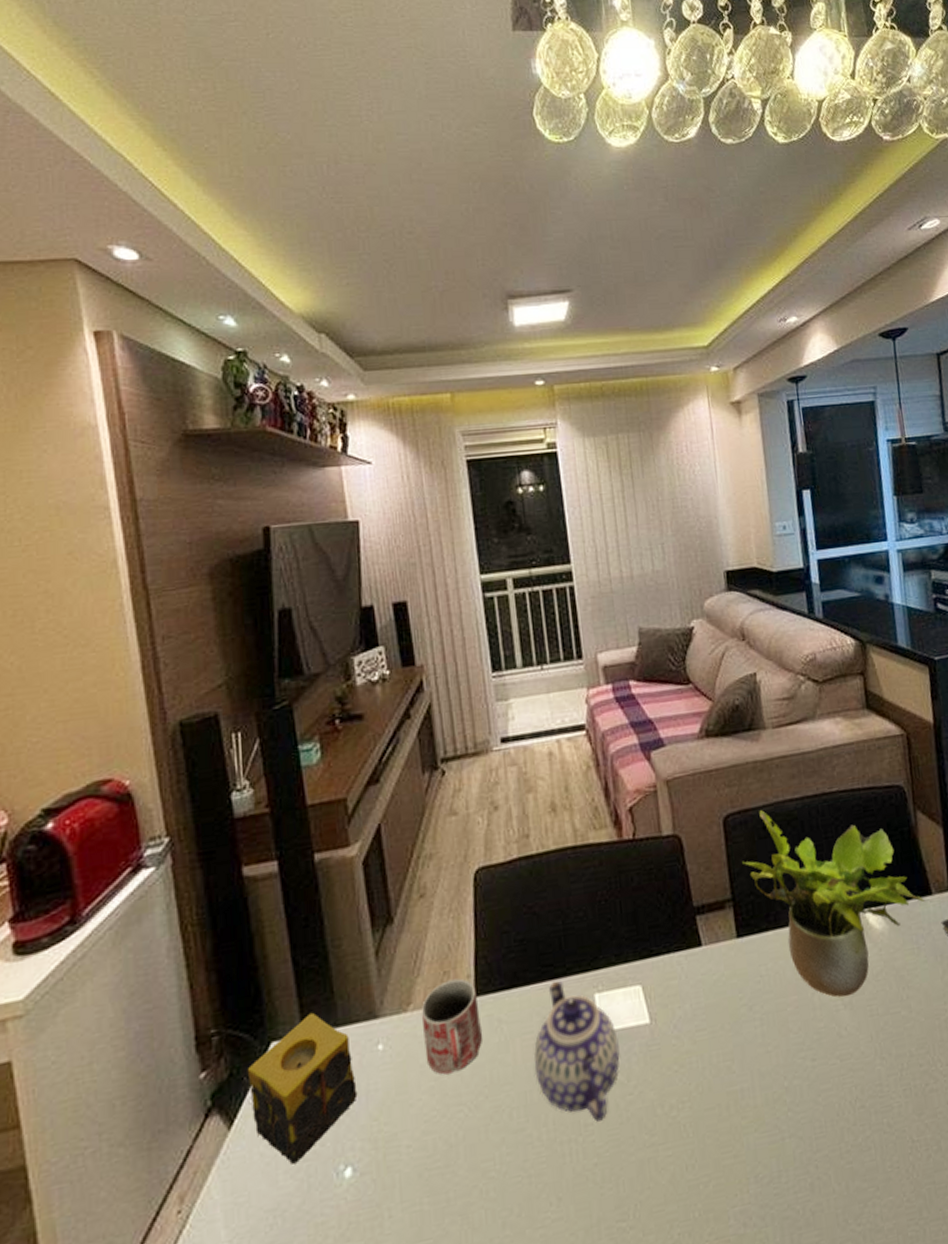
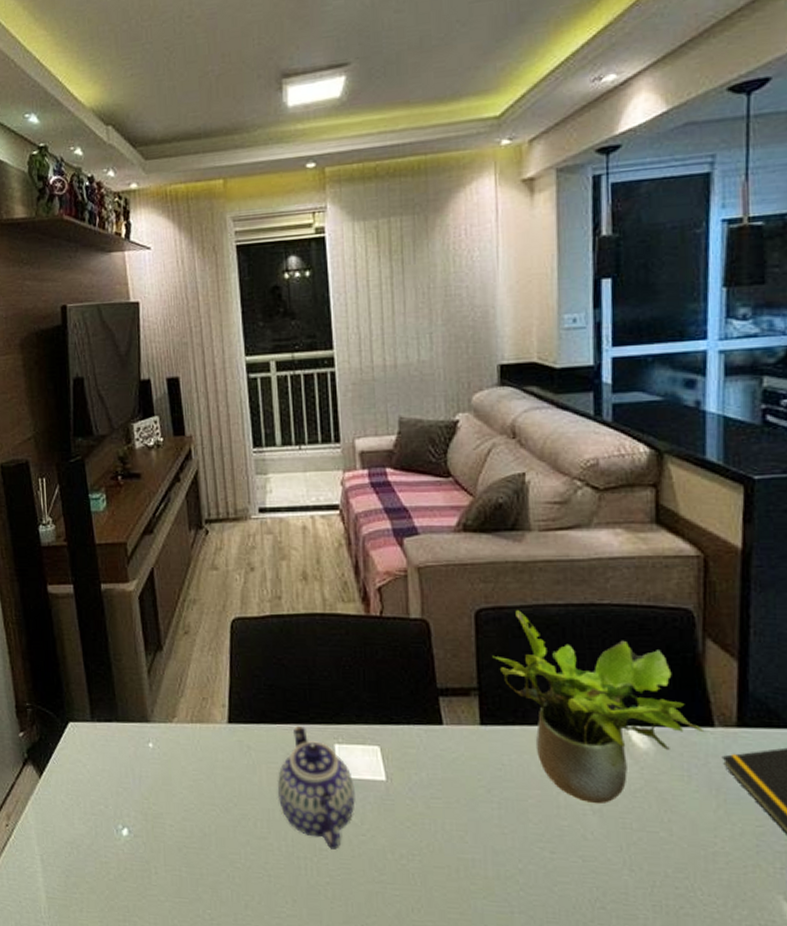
candle: present [247,1012,358,1164] -> none [52,706,133,815]
mug: present [421,978,482,1075] -> none [183,705,233,779]

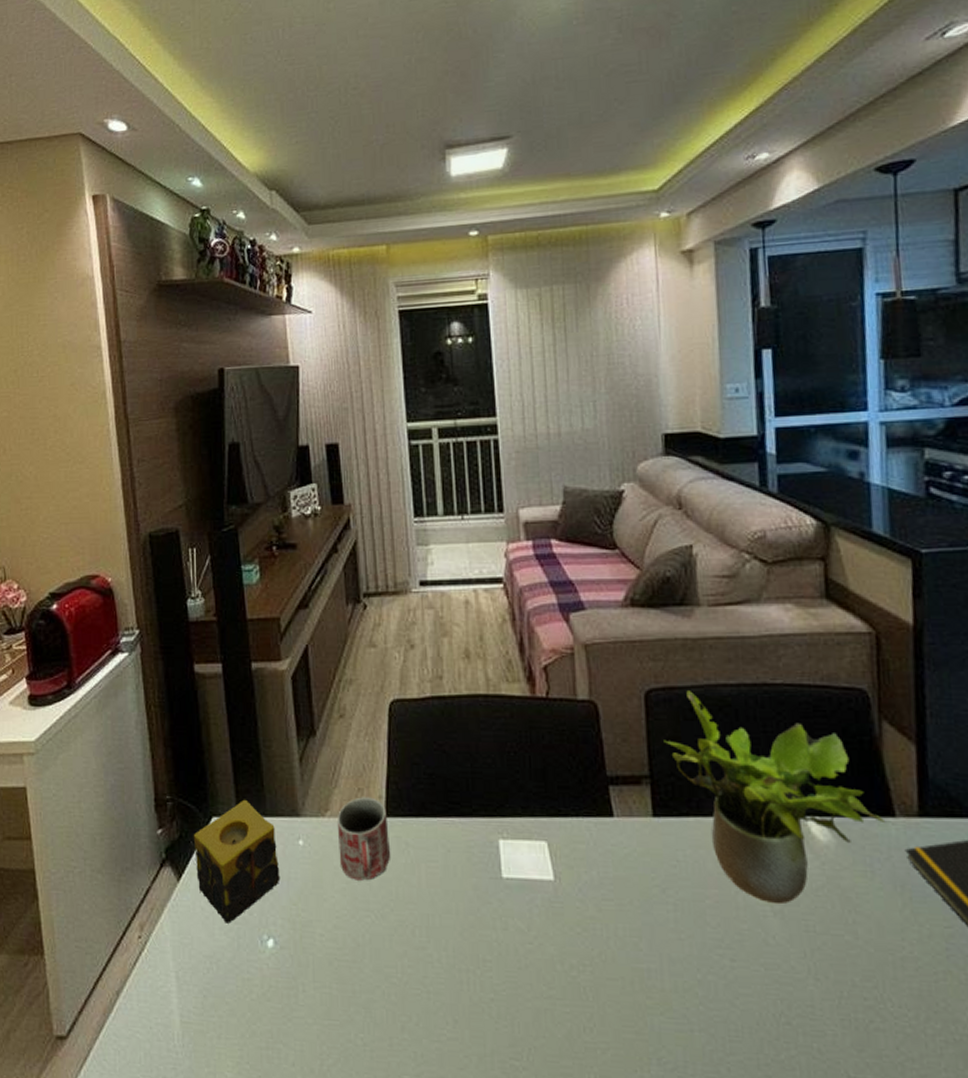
candle: none [52,706,133,815] -> present [193,799,281,924]
mug: none [183,705,233,779] -> present [336,797,390,881]
teapot: present [278,725,355,850] -> none [438,819,521,961]

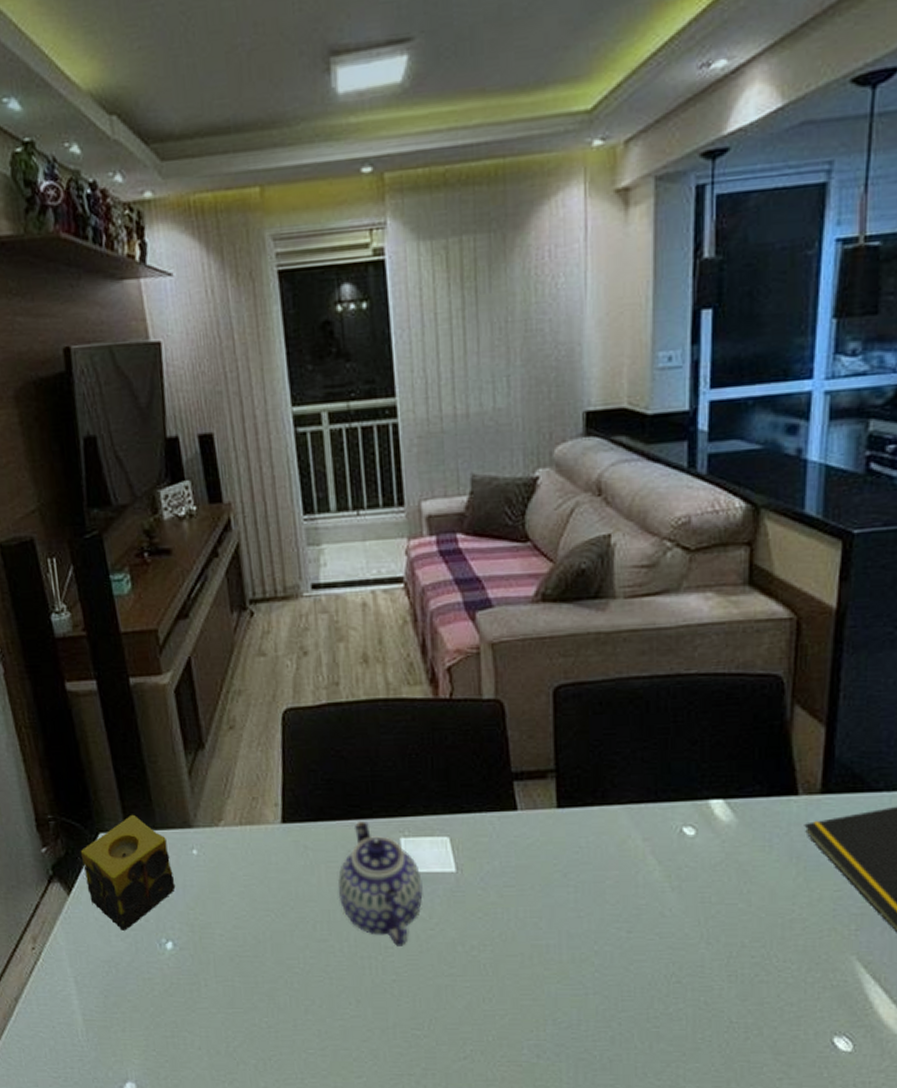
mug: present [336,797,390,881] -> none [231,805,289,884]
teapot: none [438,819,521,961] -> present [338,820,423,946]
potted plant: present [664,691,886,905] -> none [571,685,789,881]

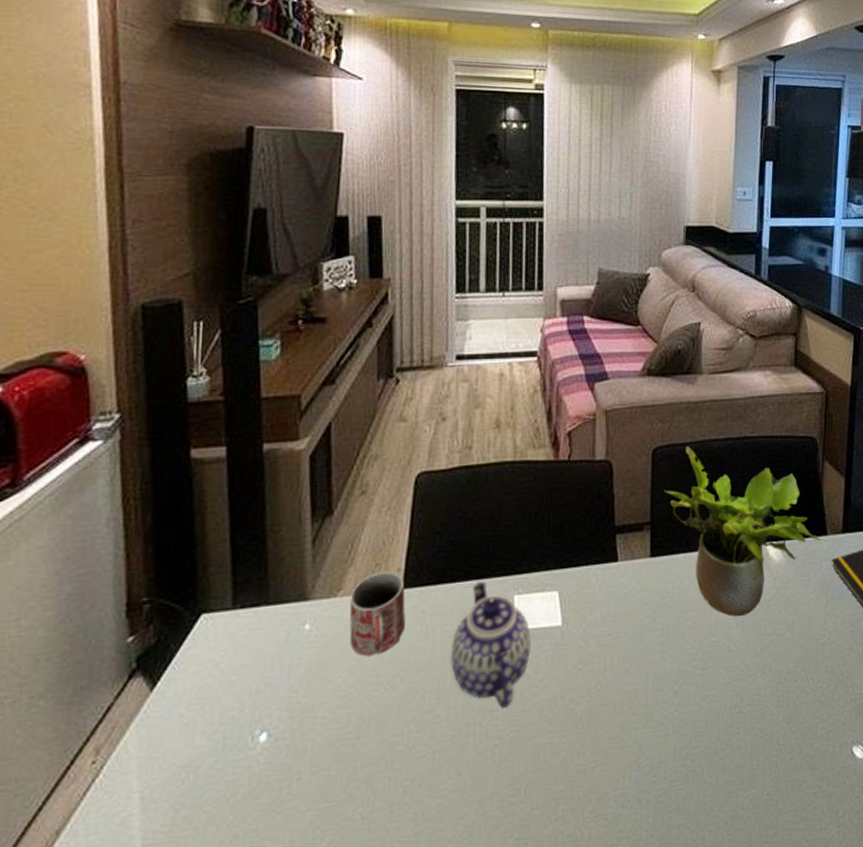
candle: present [80,814,176,931] -> none [174,590,281,726]
mug: none [231,805,289,884] -> present [349,571,405,656]
potted plant: none [571,685,789,881] -> present [664,446,821,617]

